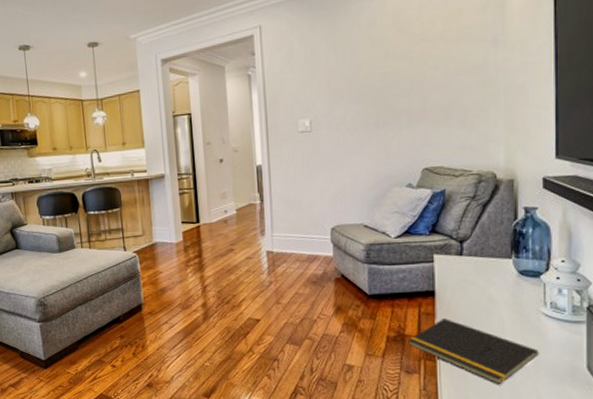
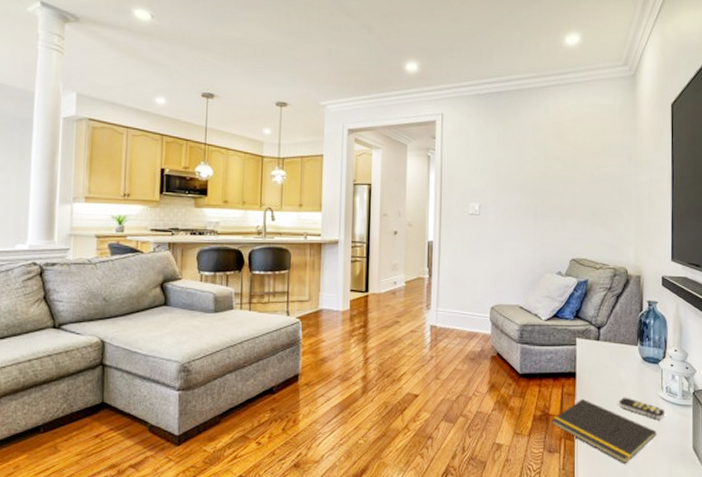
remote control: none [488,315,550,338] -> present [618,397,665,419]

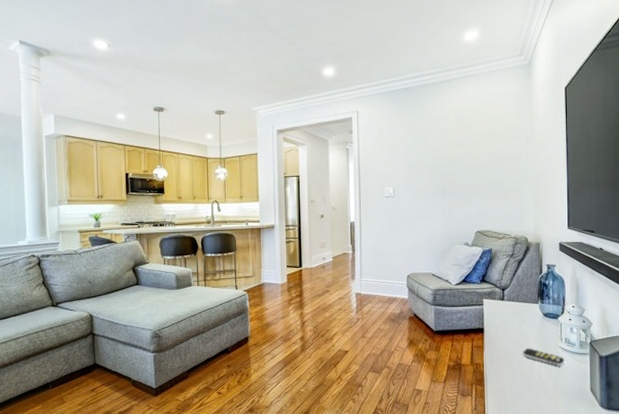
notepad: present [551,398,657,463] -> none [463,350,558,404]

